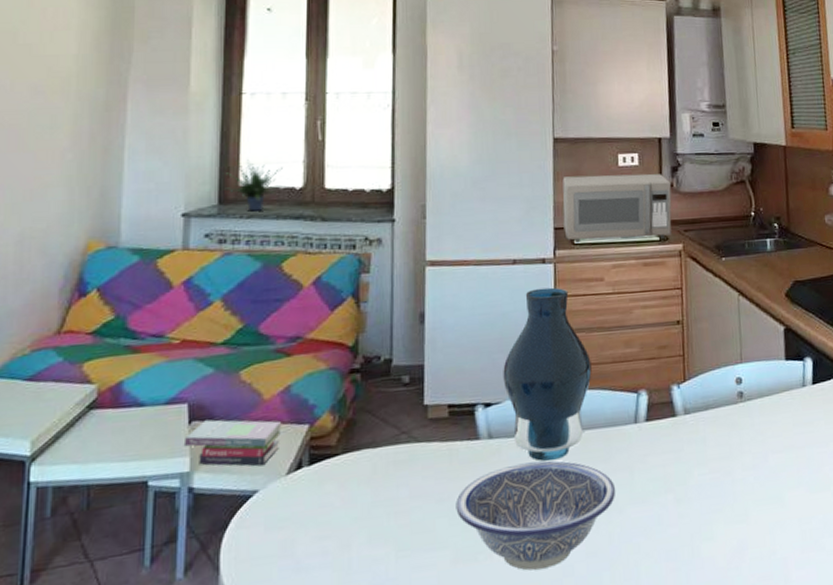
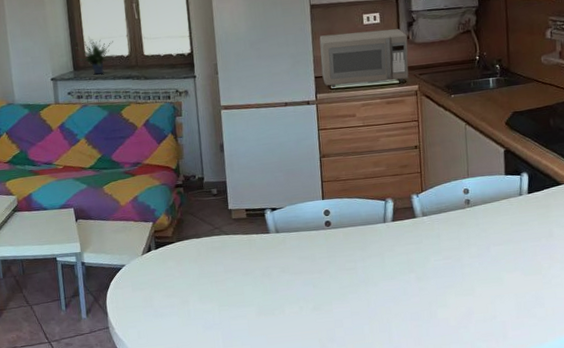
books: present [185,419,282,466] -> none [75,218,135,249]
decorative bowl: present [455,461,616,571] -> none [256,249,372,322]
vase: present [503,287,592,461] -> none [283,122,350,249]

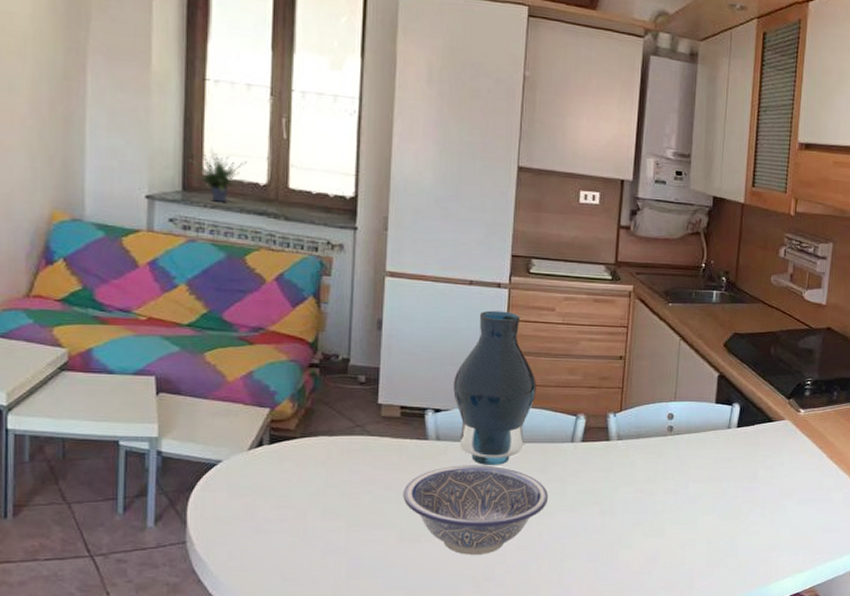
decorative bowl: none [256,249,372,322] -> present [403,465,549,555]
vase: none [283,122,350,249] -> present [453,310,536,465]
microwave: present [319,29,409,88] -> none [521,206,628,278]

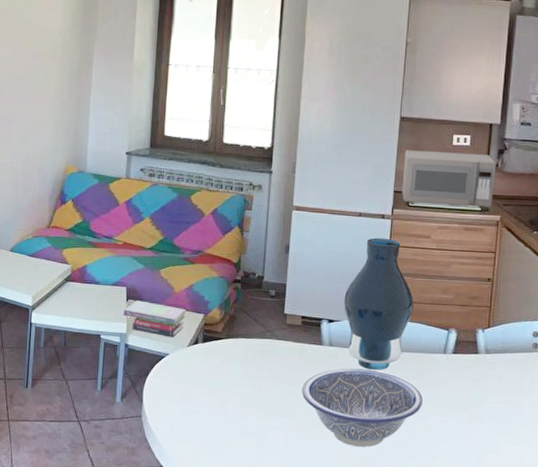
books: none [153,393,245,440] -> present [124,300,186,338]
potted plant: present [188,143,250,204] -> none [154,112,196,156]
microwave: none [521,206,628,278] -> present [402,150,496,209]

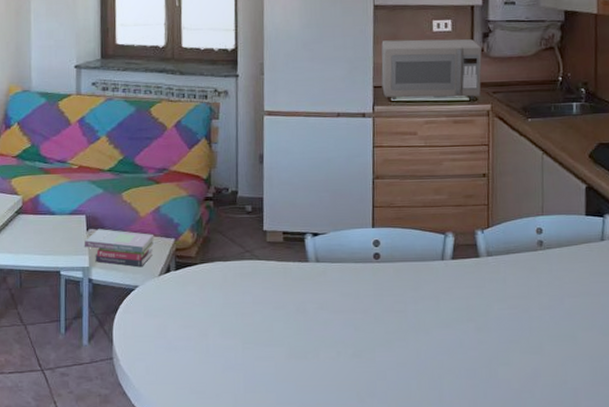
decorative bowl: present [302,368,423,447] -> none [289,284,424,371]
vase: present [344,237,414,370] -> none [328,138,405,284]

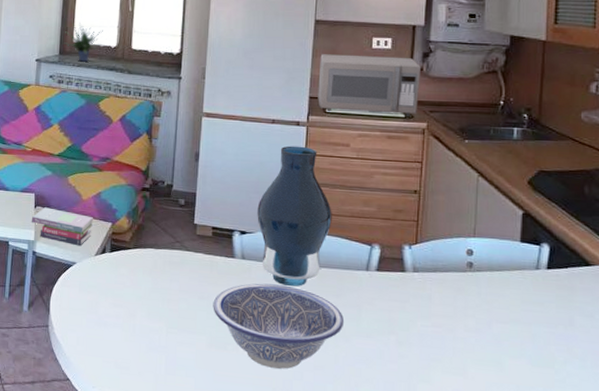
potted plant: none [105,19,152,66] -> present [64,19,105,63]
decorative bowl: none [289,284,424,371] -> present [213,283,345,369]
vase: none [328,138,405,284] -> present [257,145,332,287]

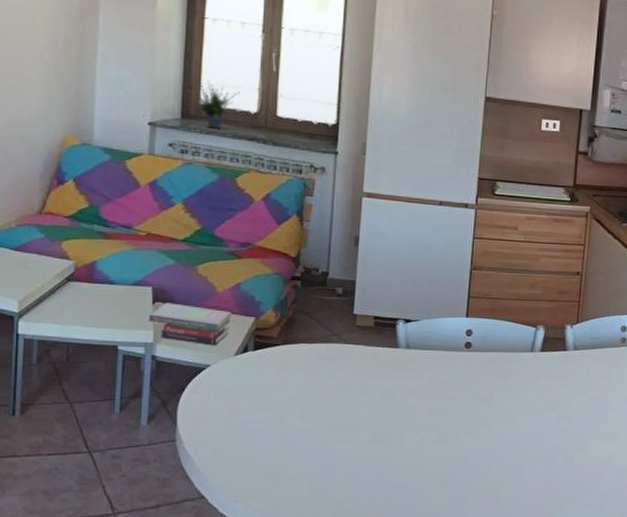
decorative bowl: present [213,283,345,369] -> none [375,372,510,456]
vase: present [257,145,332,287] -> none [423,229,500,372]
microwave: present [318,54,421,116] -> none [487,133,586,200]

